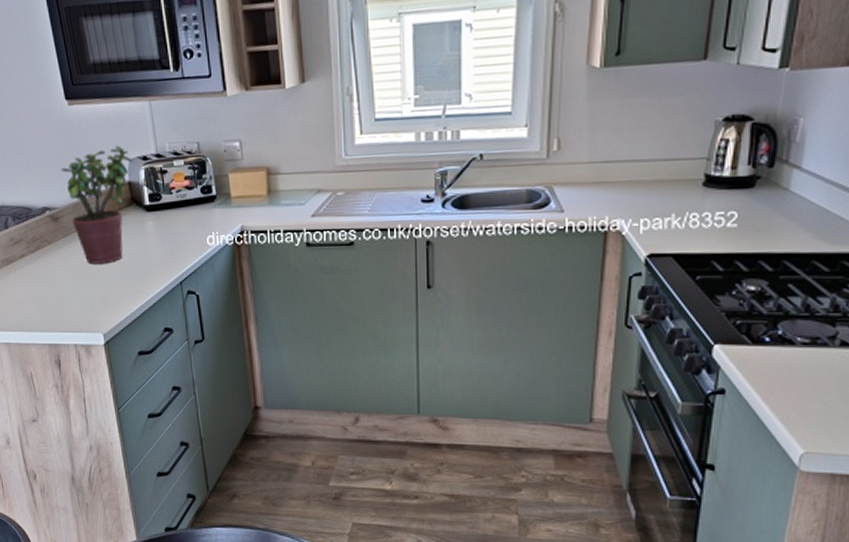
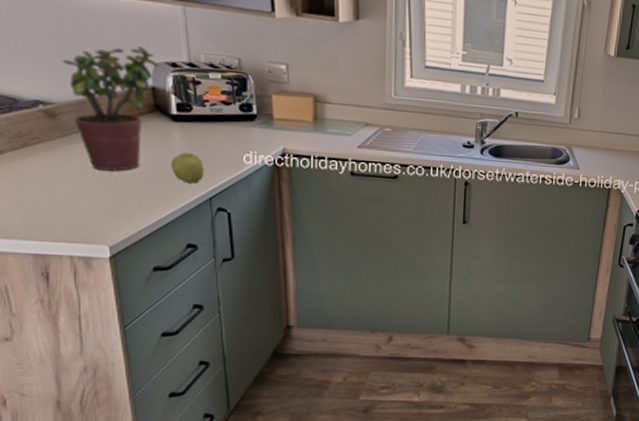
apple: none [146,240,175,269] -> present [170,153,205,184]

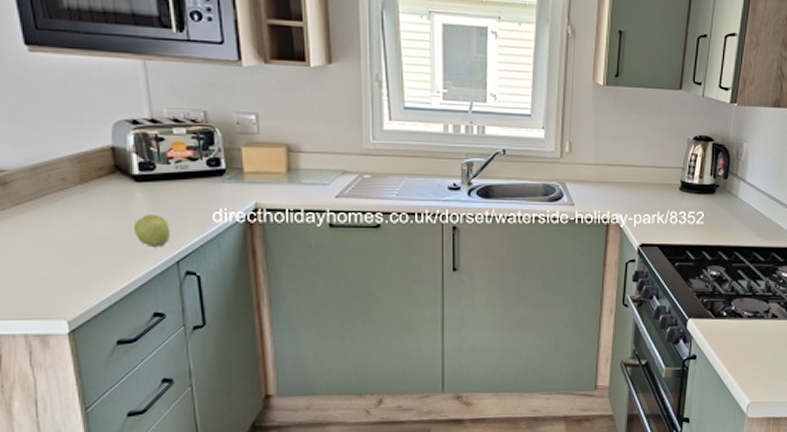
potted plant: present [61,46,159,171] -> none [12,105,118,239]

